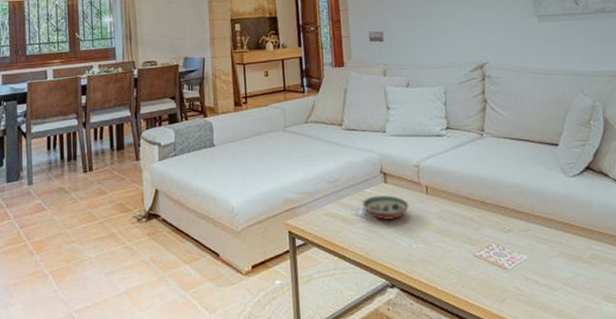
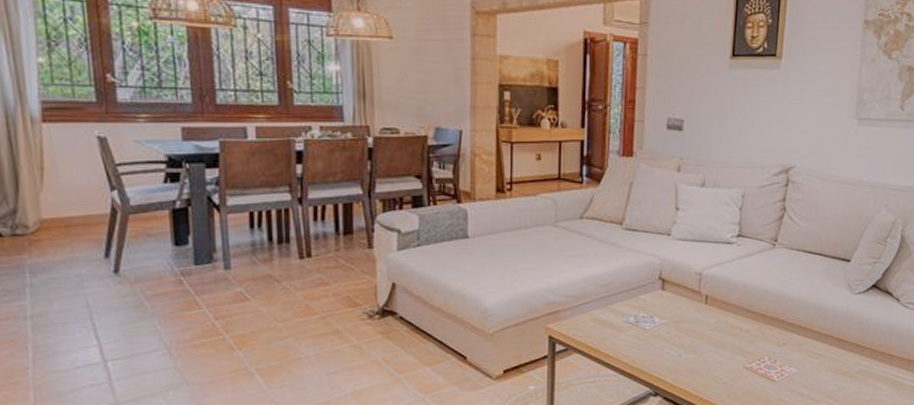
decorative bowl: present [362,195,409,220] -> none [634,303,685,328]

